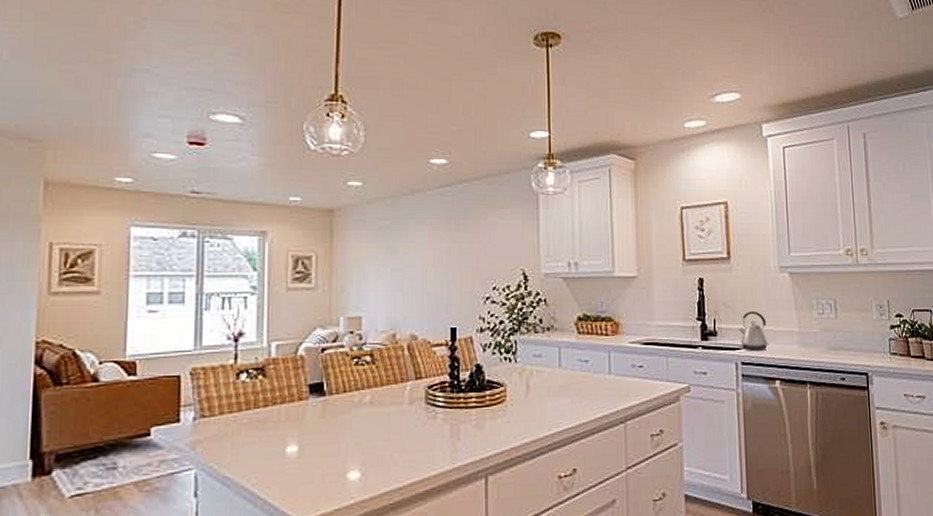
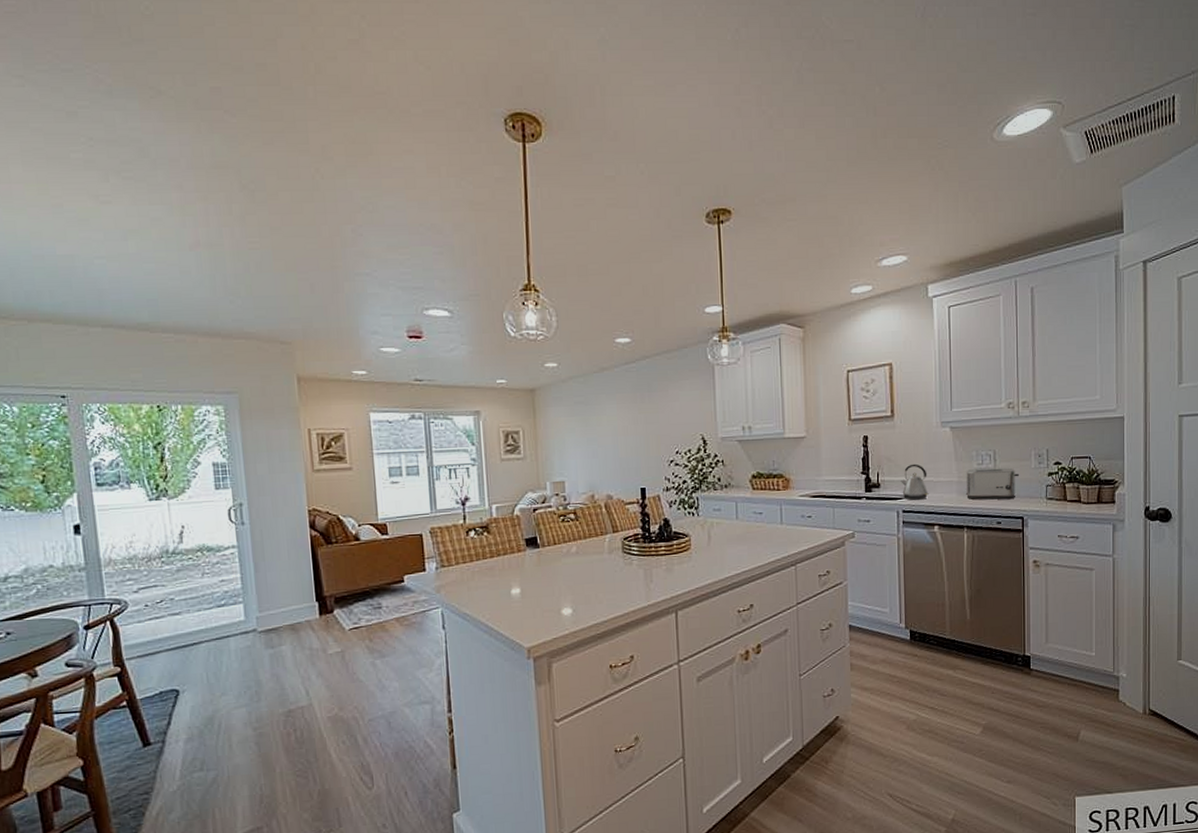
toaster: none [807,318,862,354] -> present [965,467,1020,500]

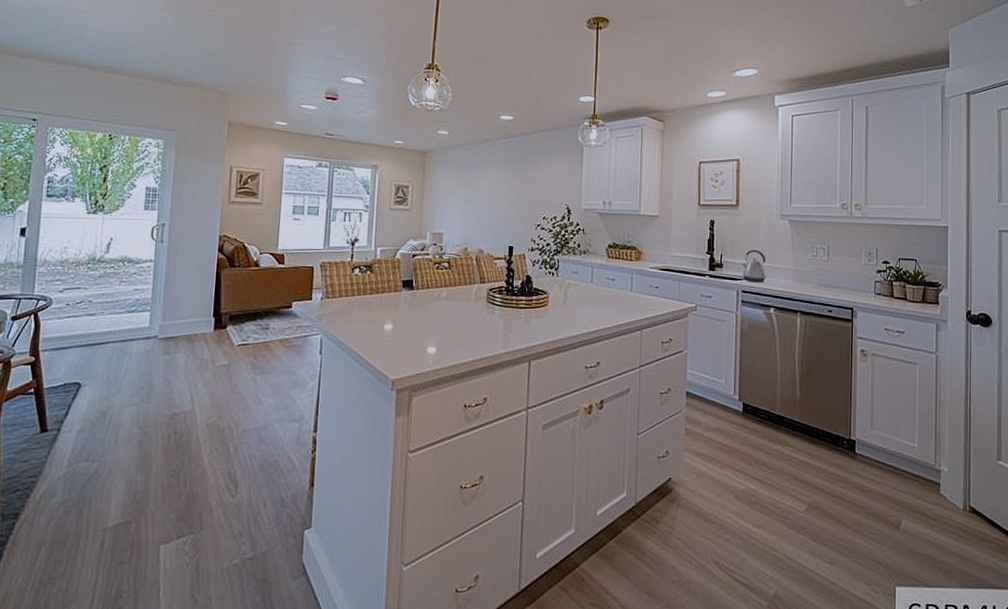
toaster: present [965,467,1020,500] -> none [800,260,851,291]

